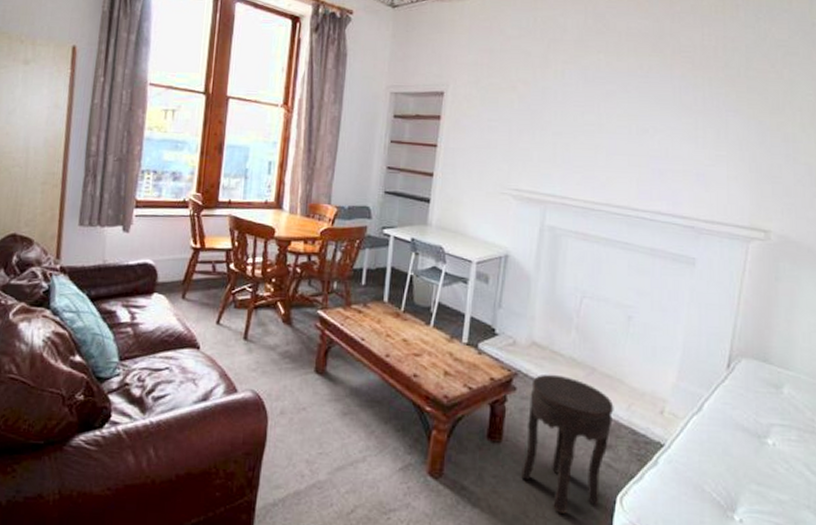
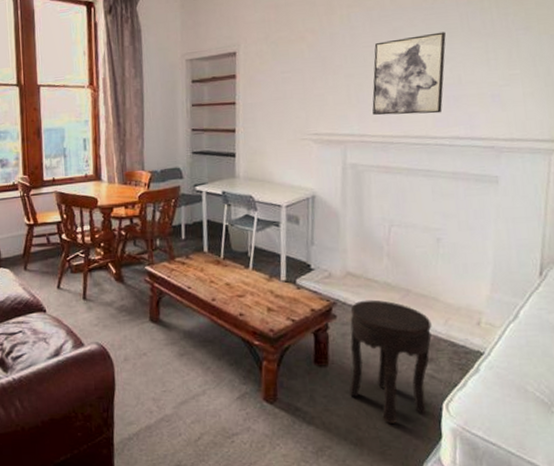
wall art: none [577,102,657,185] -> present [372,32,446,116]

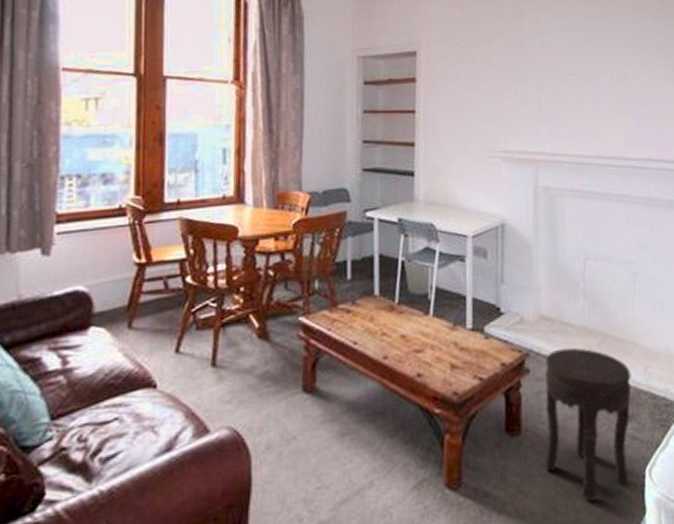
wall art: present [372,32,446,116] -> none [564,45,635,133]

